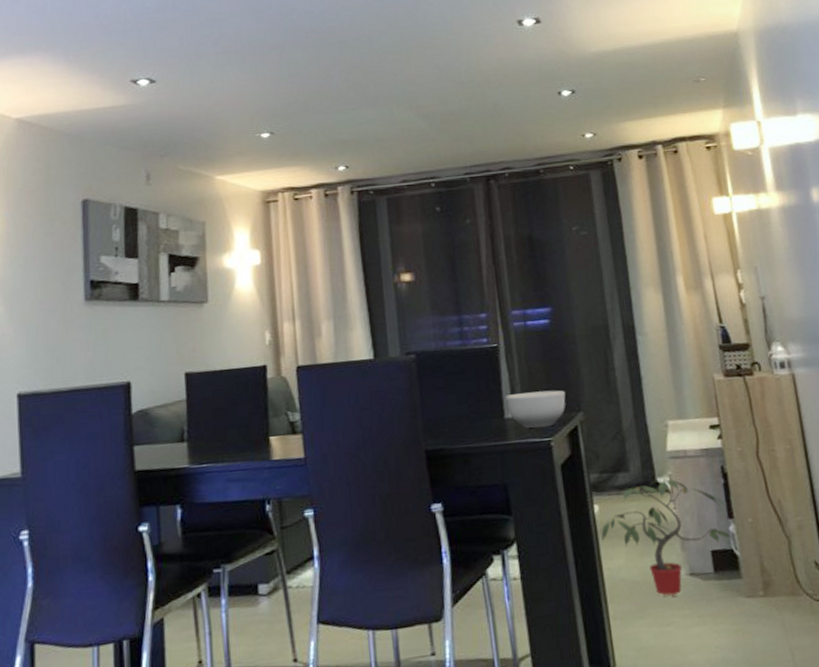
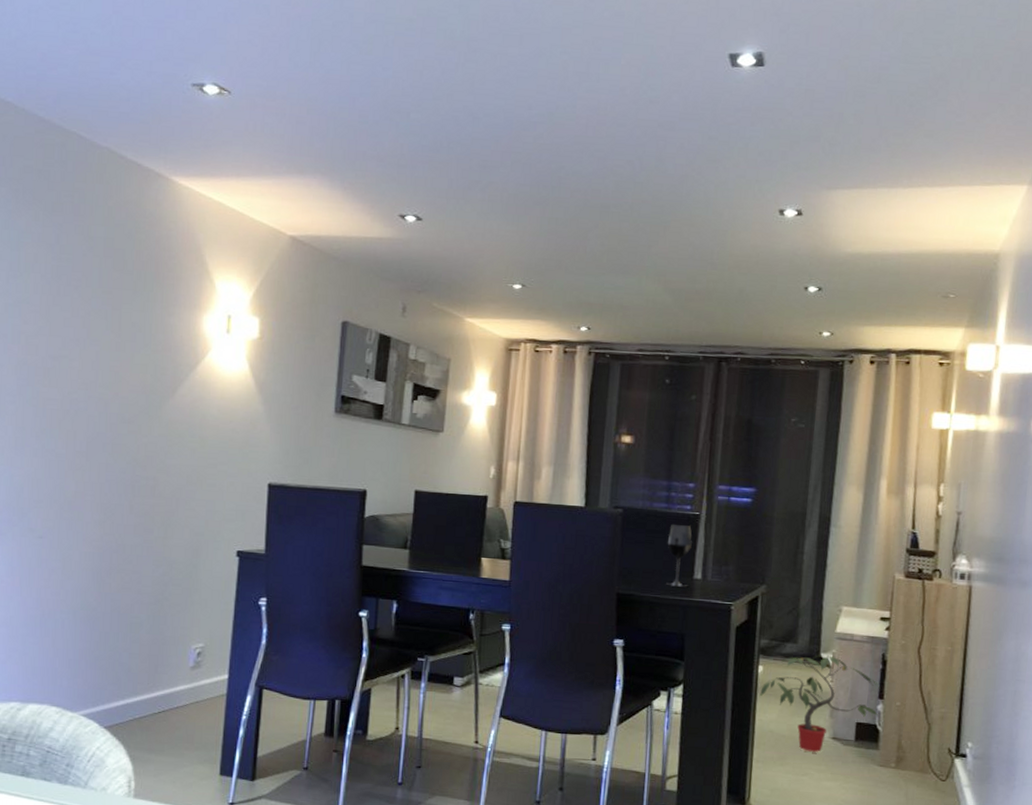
wine glass: none [469,360,501,432] -> present [666,525,692,587]
bowl: present [505,390,566,429] -> none [697,559,753,593]

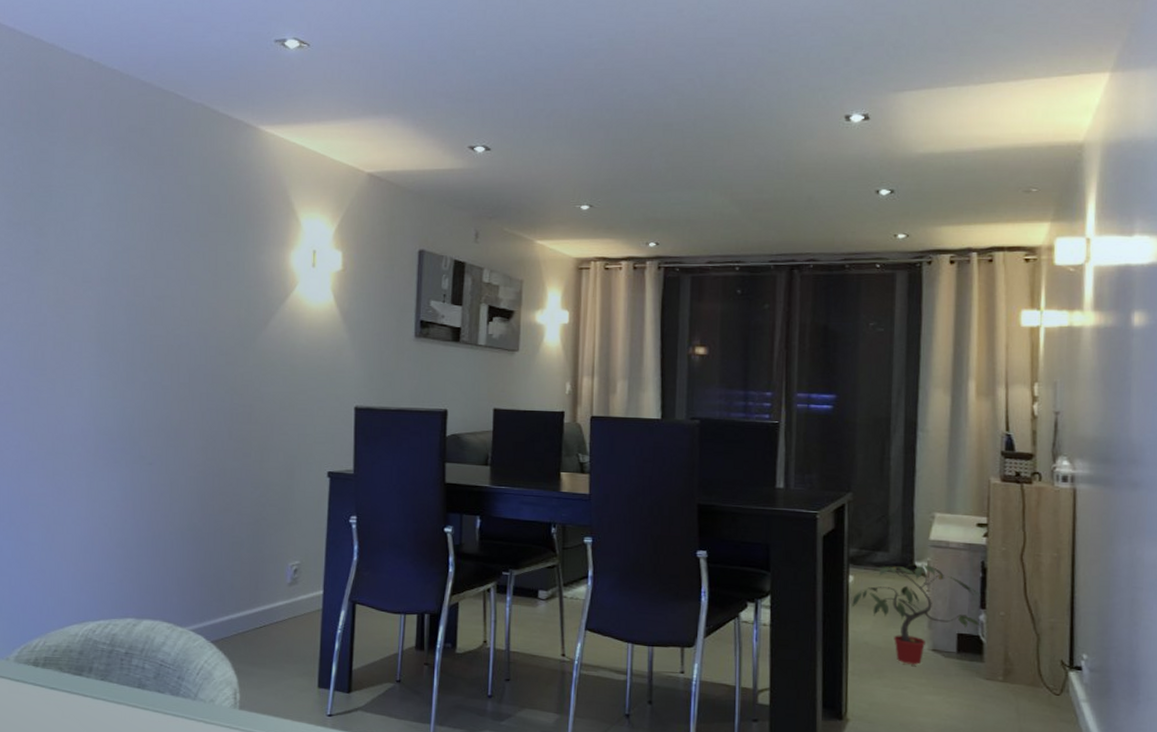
wine glass: present [666,525,692,587] -> none [747,434,773,497]

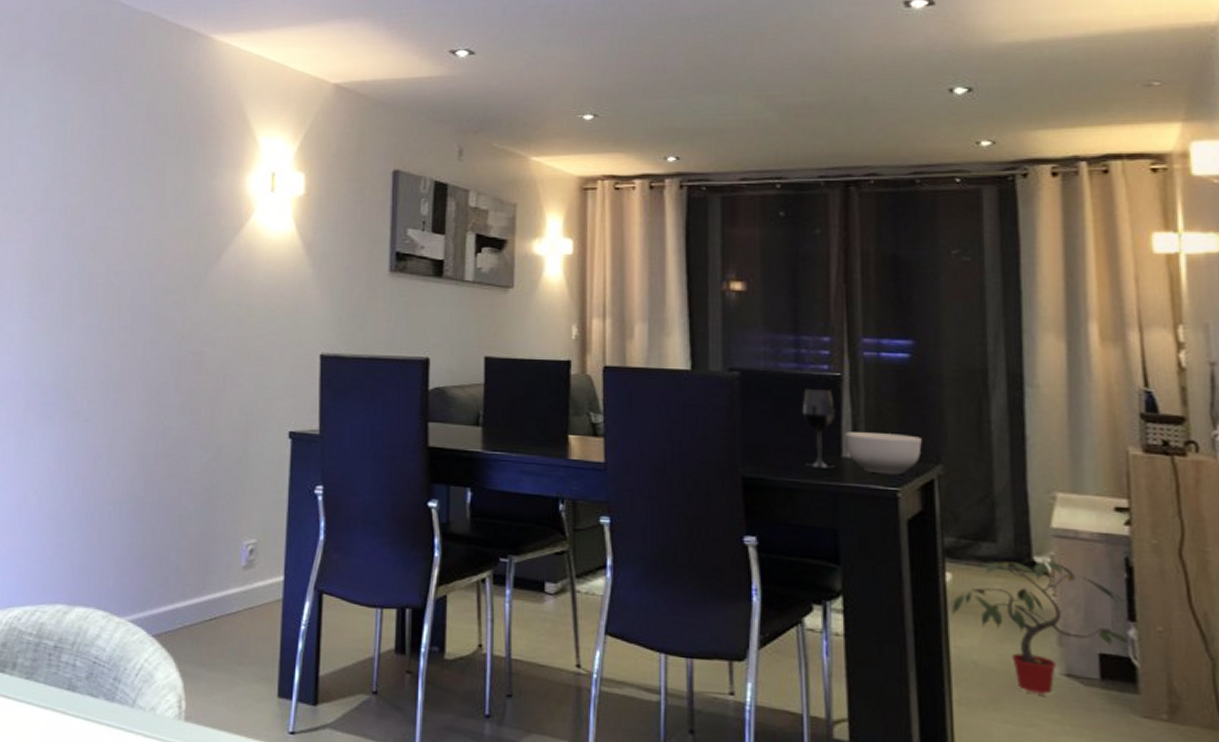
wine glass: none [747,434,773,497] -> present [802,389,836,469]
bowl: none [779,467,838,501] -> present [845,432,922,475]

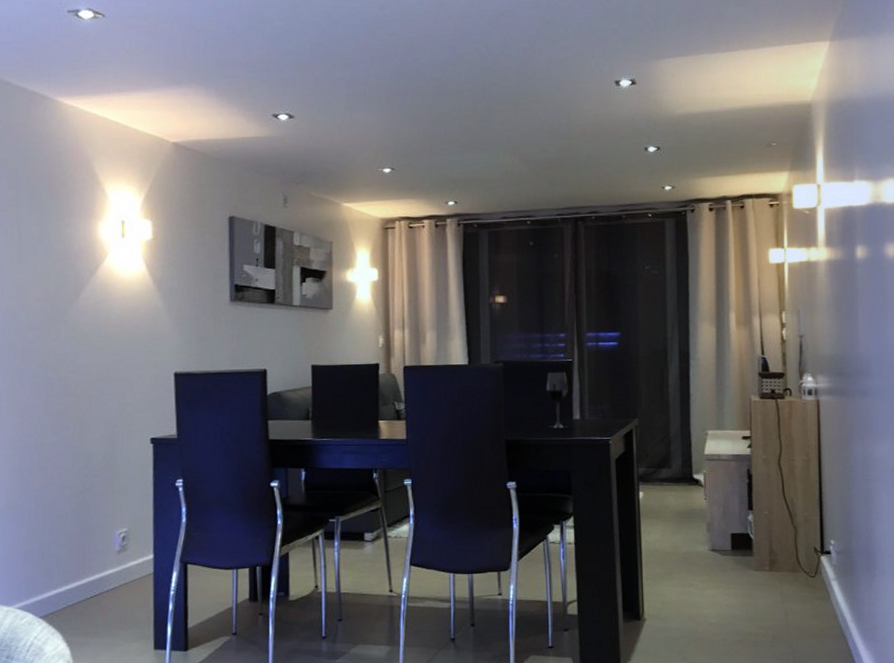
bowl: present [845,432,922,475] -> none [575,399,625,429]
potted plant: present [950,558,1133,694] -> none [642,476,750,565]

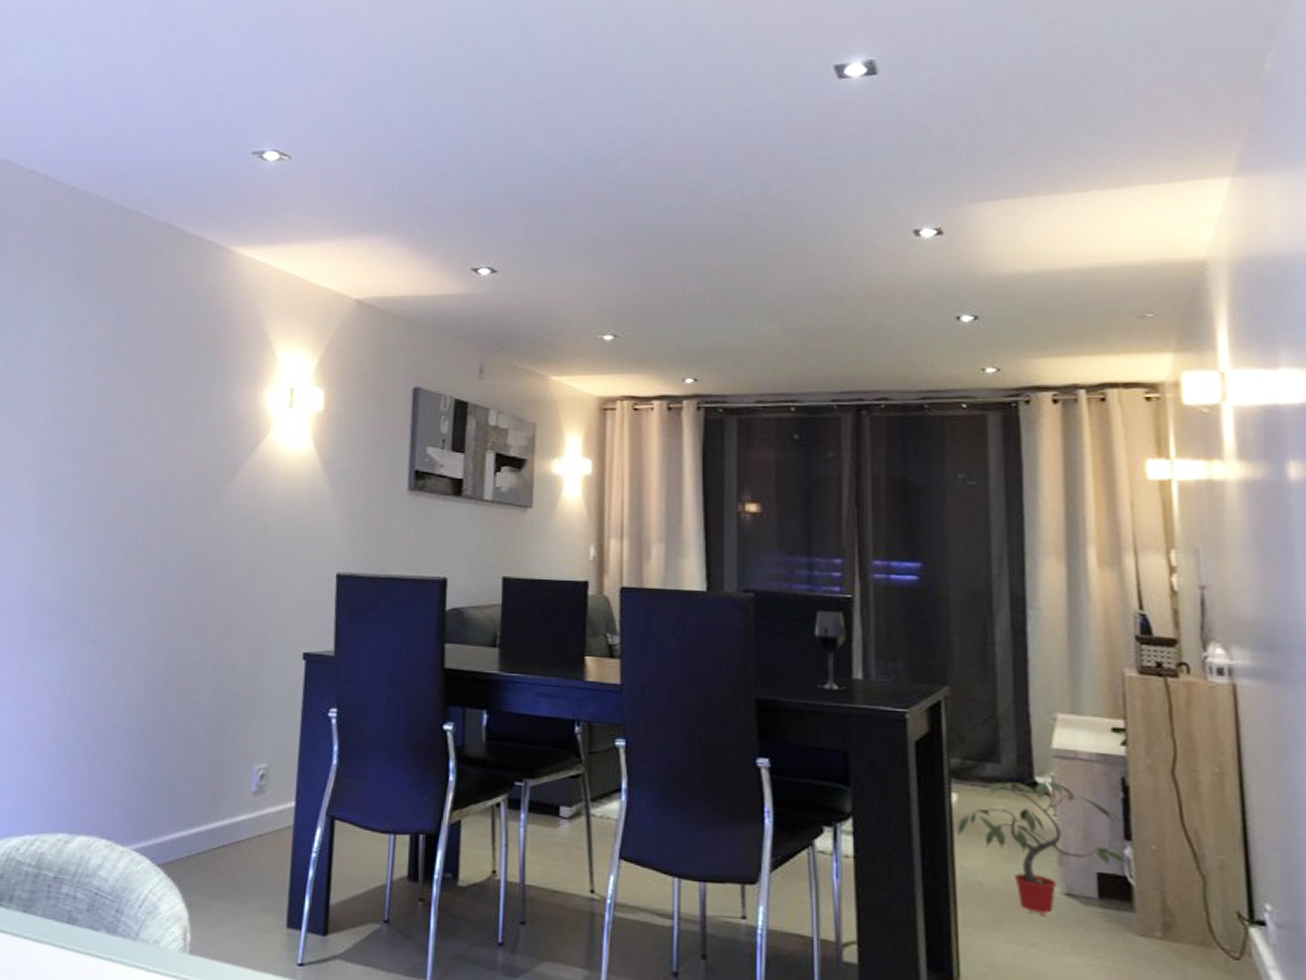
potted plant: none [642,476,750,565] -> present [956,778,1129,914]

